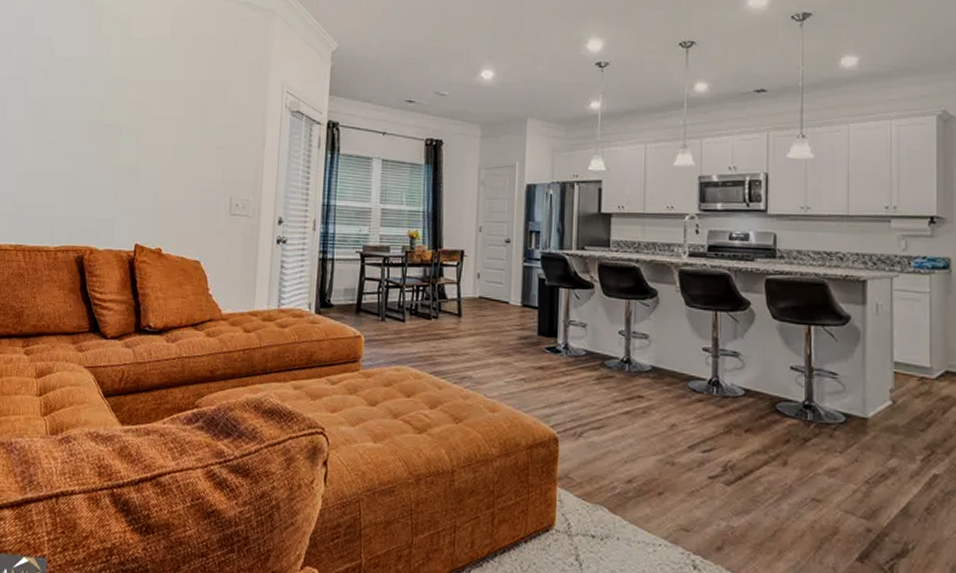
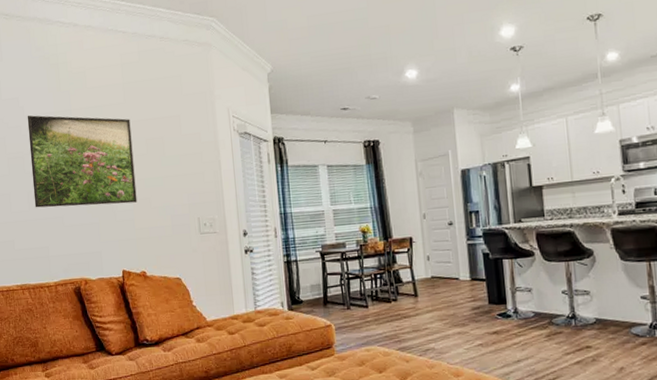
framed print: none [48,58,173,171] -> present [27,115,137,208]

